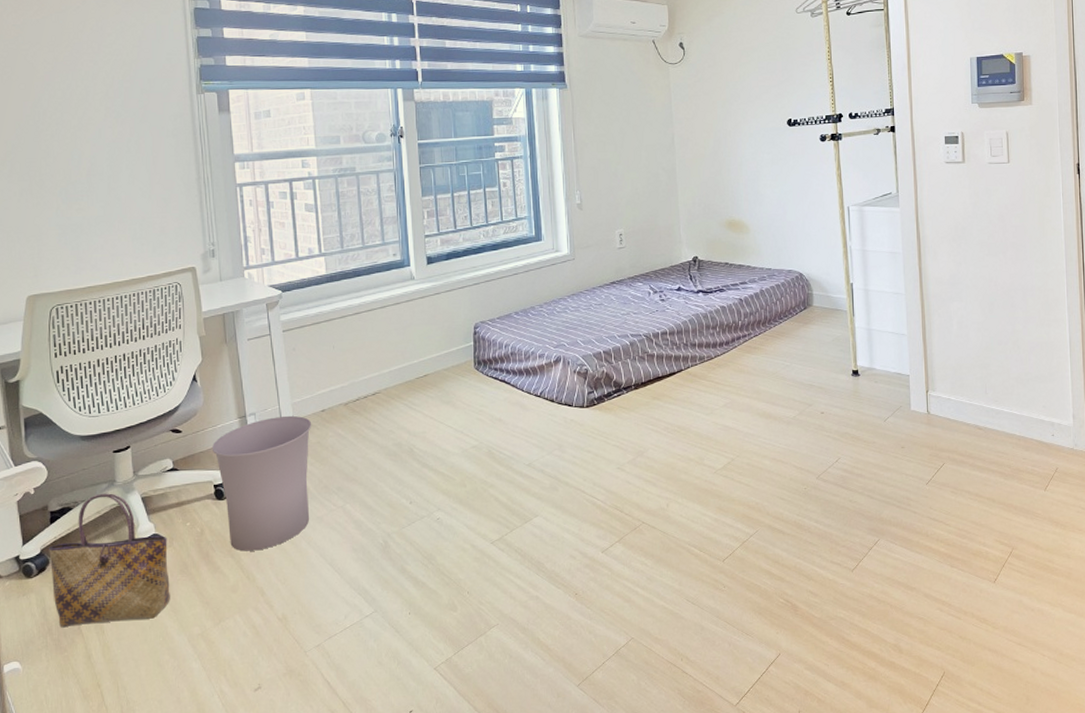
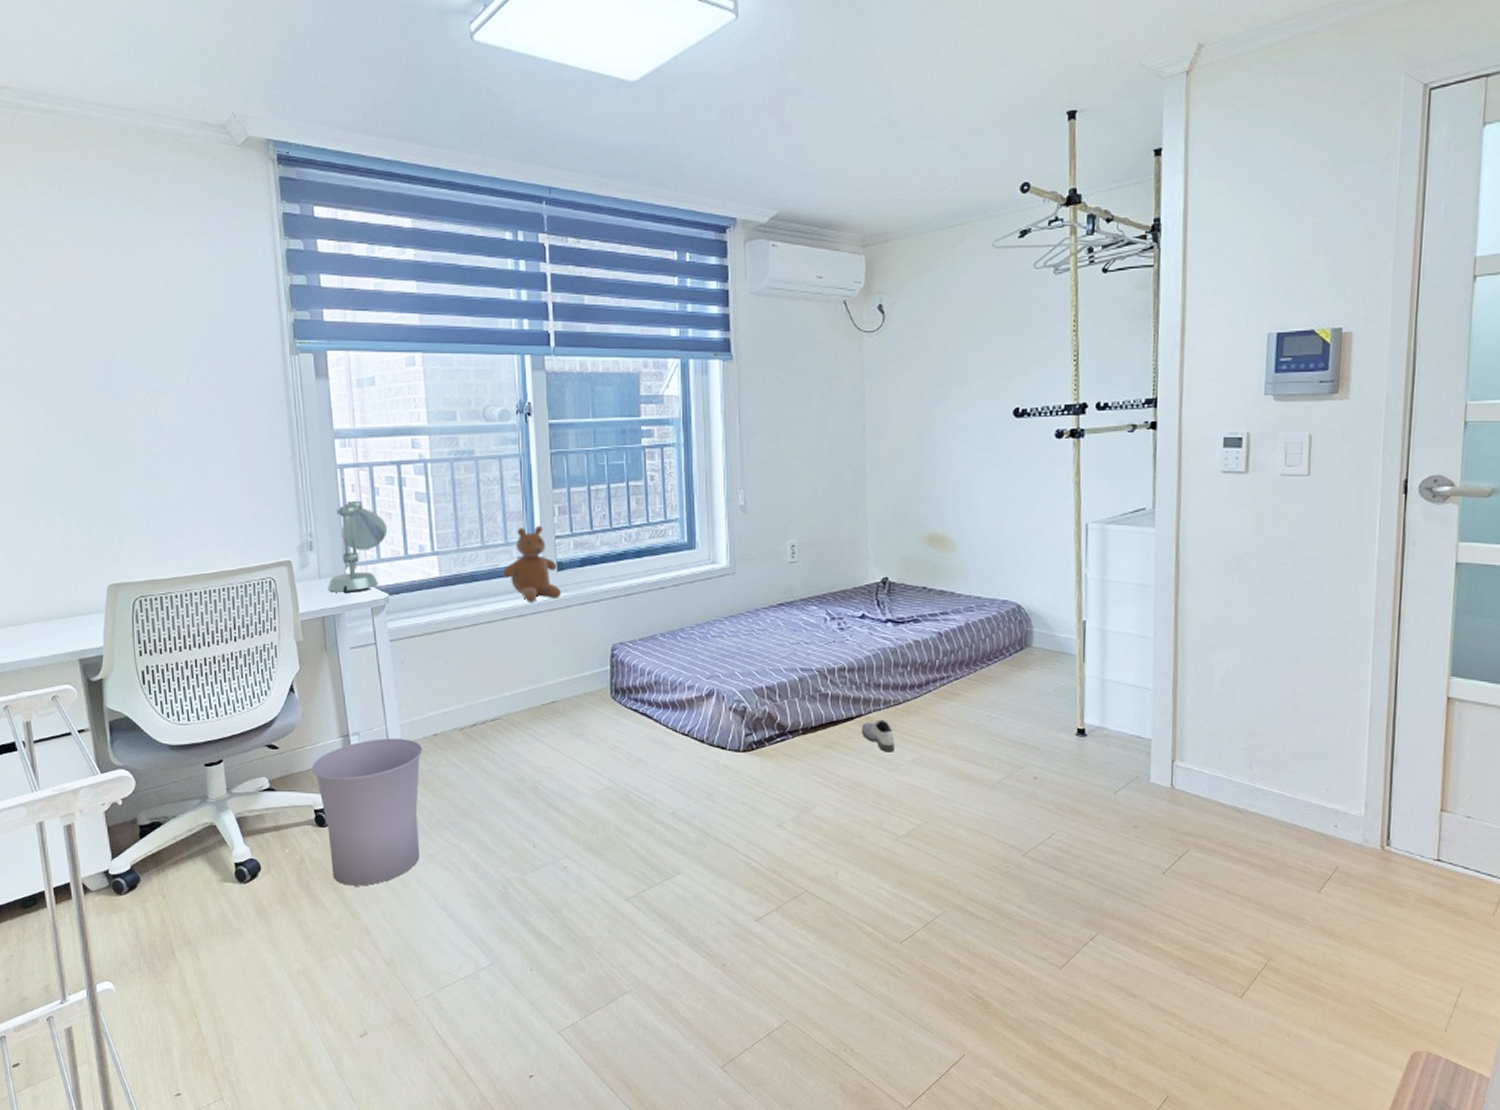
tote bag: present [49,493,170,628] -> none [139,810,269,951]
desk lamp: none [228,213,281,293] -> present [327,500,388,594]
teddy bear: none [380,227,432,293] -> present [502,525,562,604]
shoe: none [682,373,710,400] -> present [861,719,895,752]

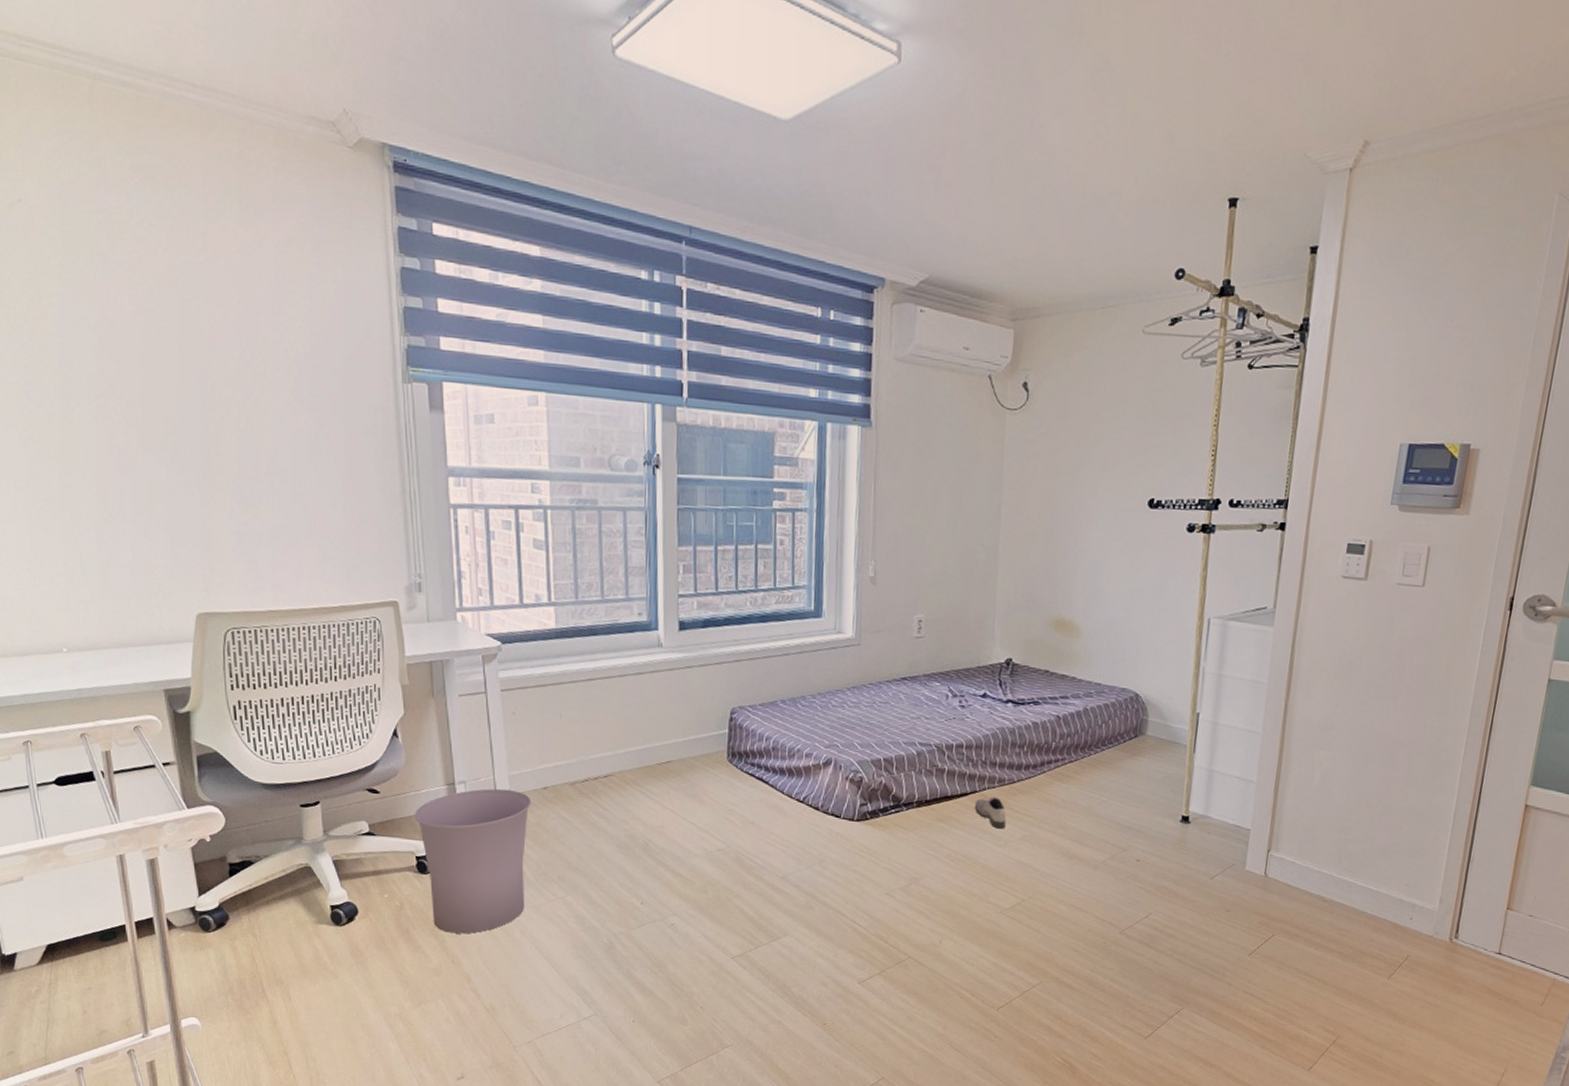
desk lamp: present [327,500,388,594] -> none [436,543,503,640]
teddy bear: present [502,525,562,604] -> none [622,582,683,662]

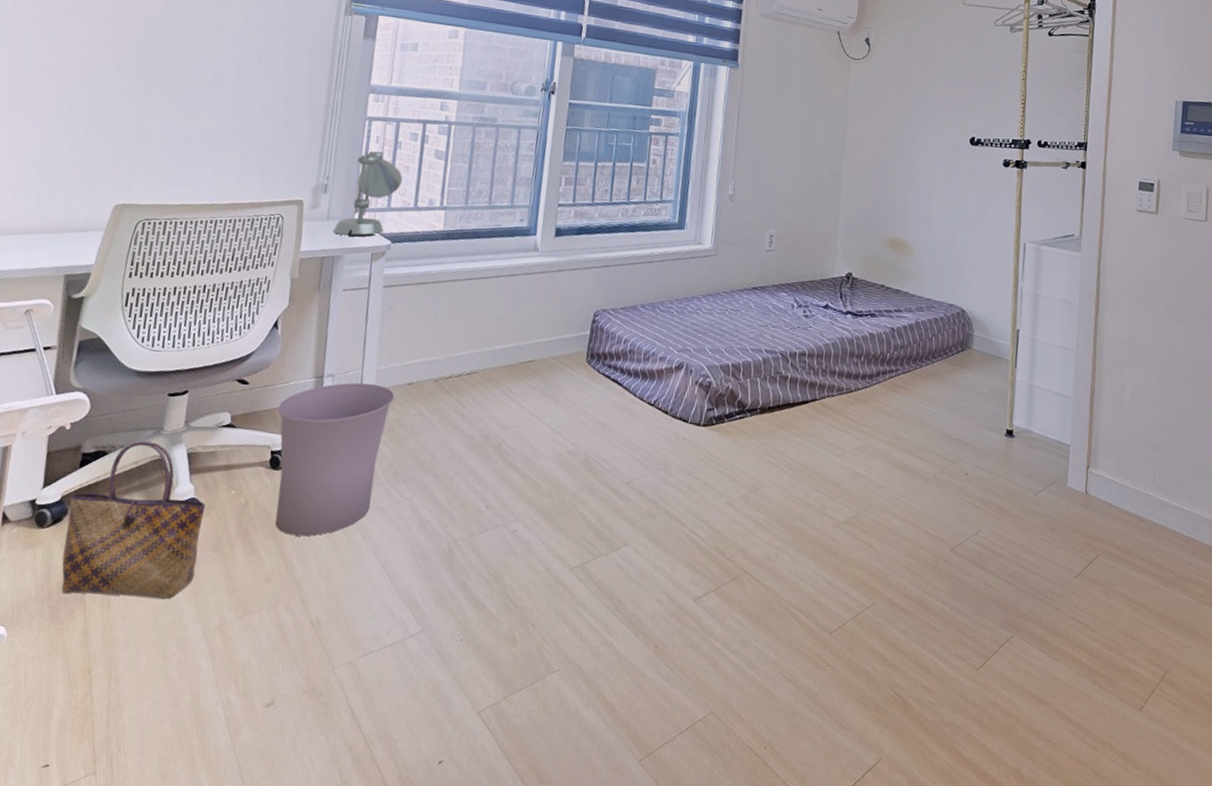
tote bag: none [228,850,365,992] -> present [61,440,206,599]
desk lamp: none [436,543,503,640] -> present [333,151,403,237]
shoe: present [974,797,1007,829] -> none [814,405,844,438]

